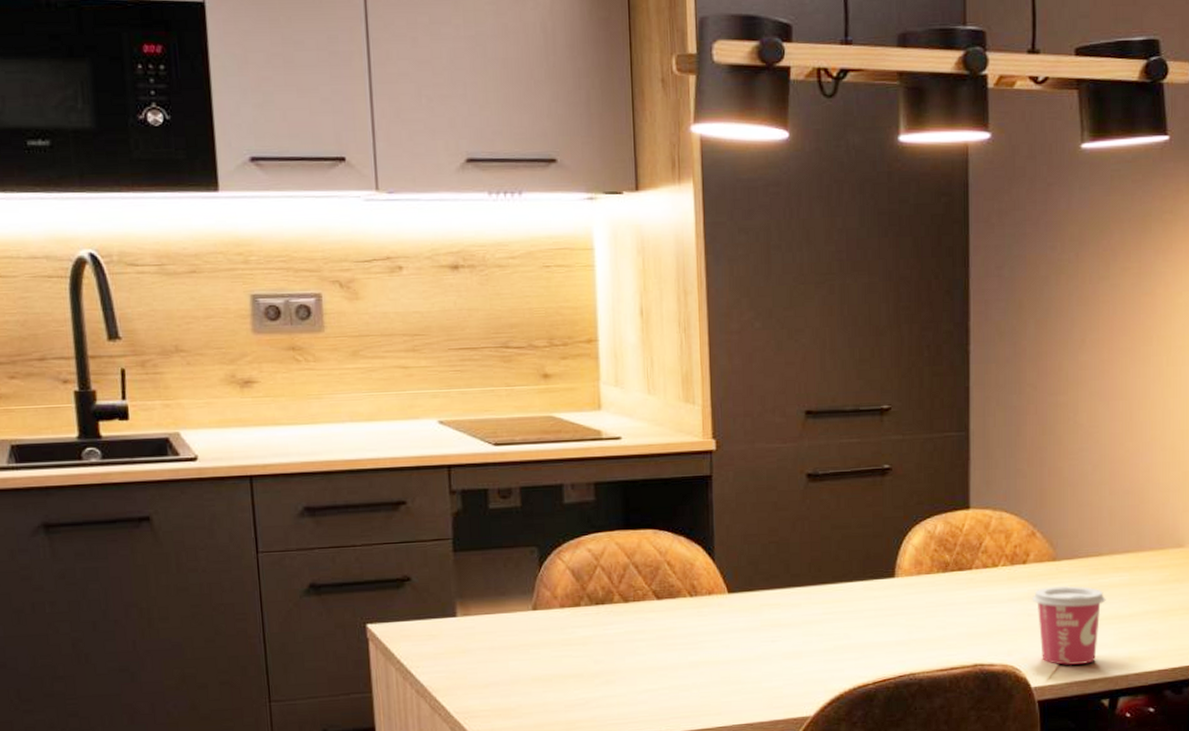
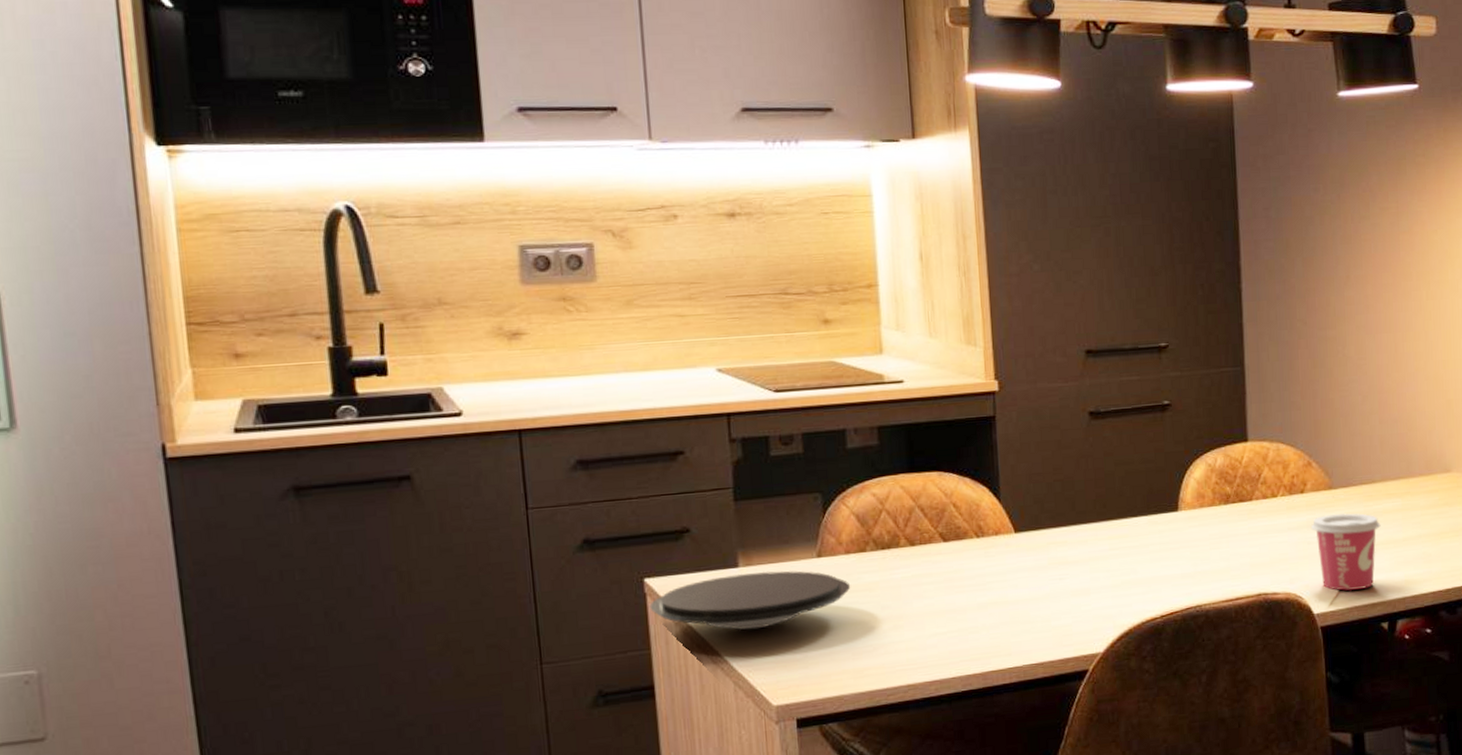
plate: none [371,621,565,678] -> present [649,571,851,630]

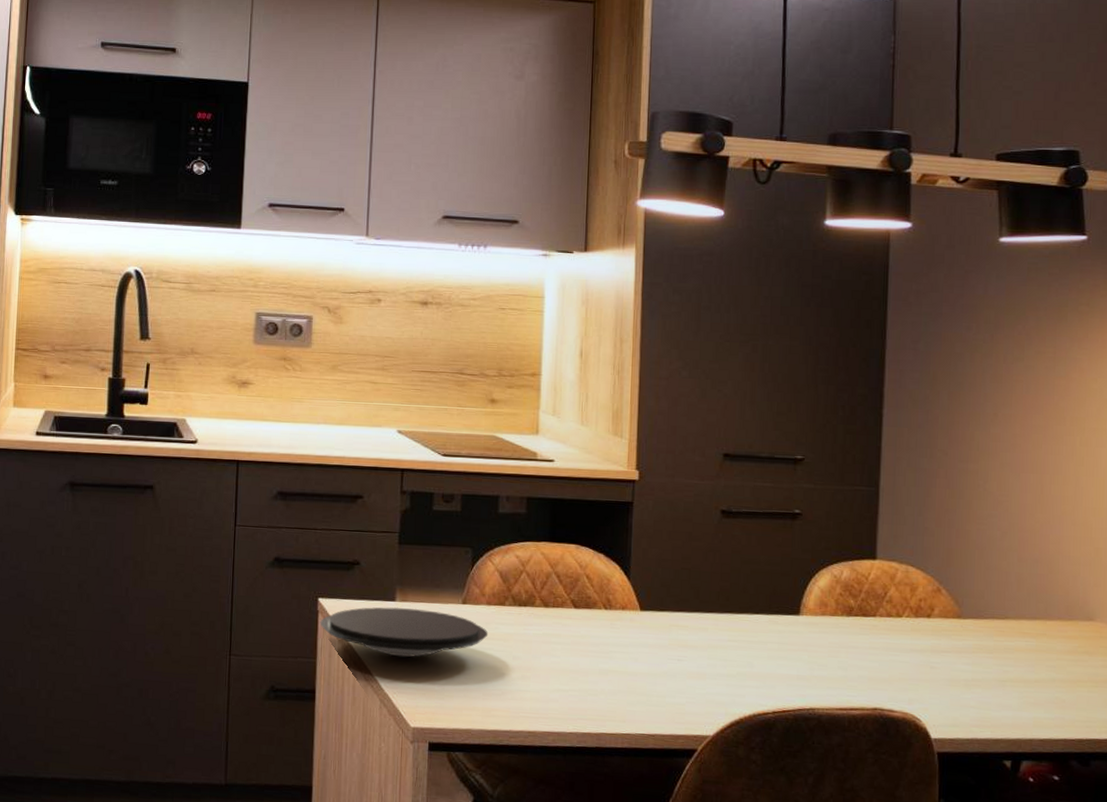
cup: present [1311,513,1381,591] -> none [936,643,1011,723]

